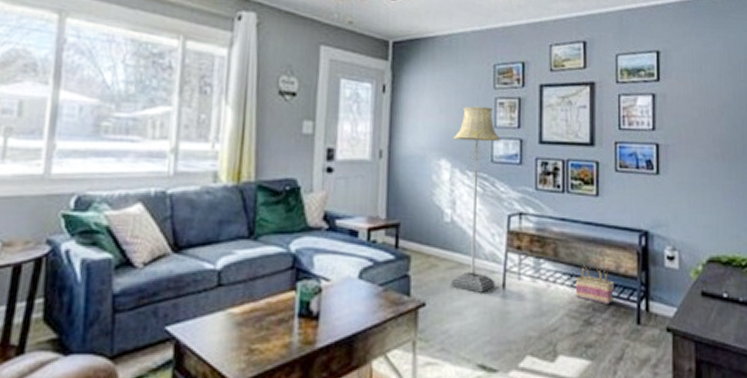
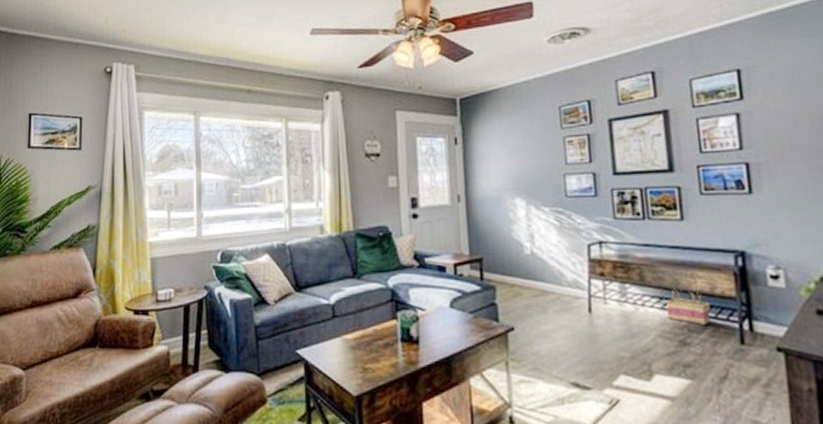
floor lamp: present [450,106,501,293] -> none [526,146,581,317]

